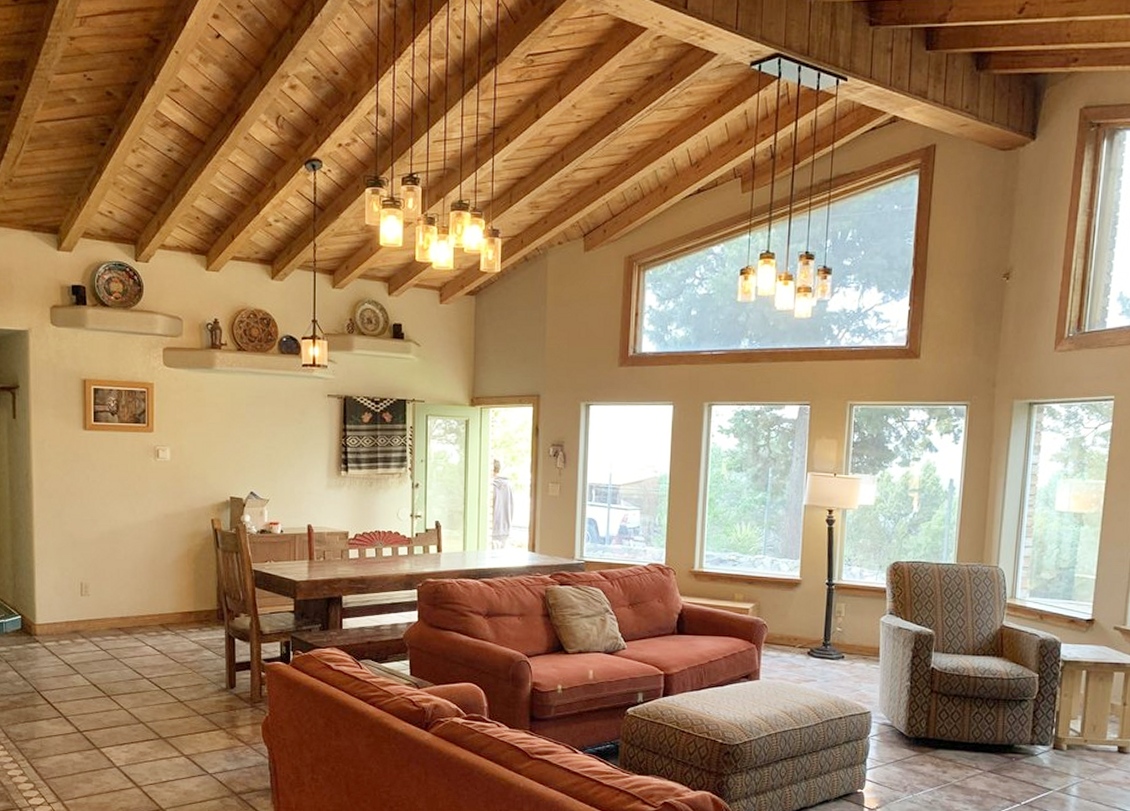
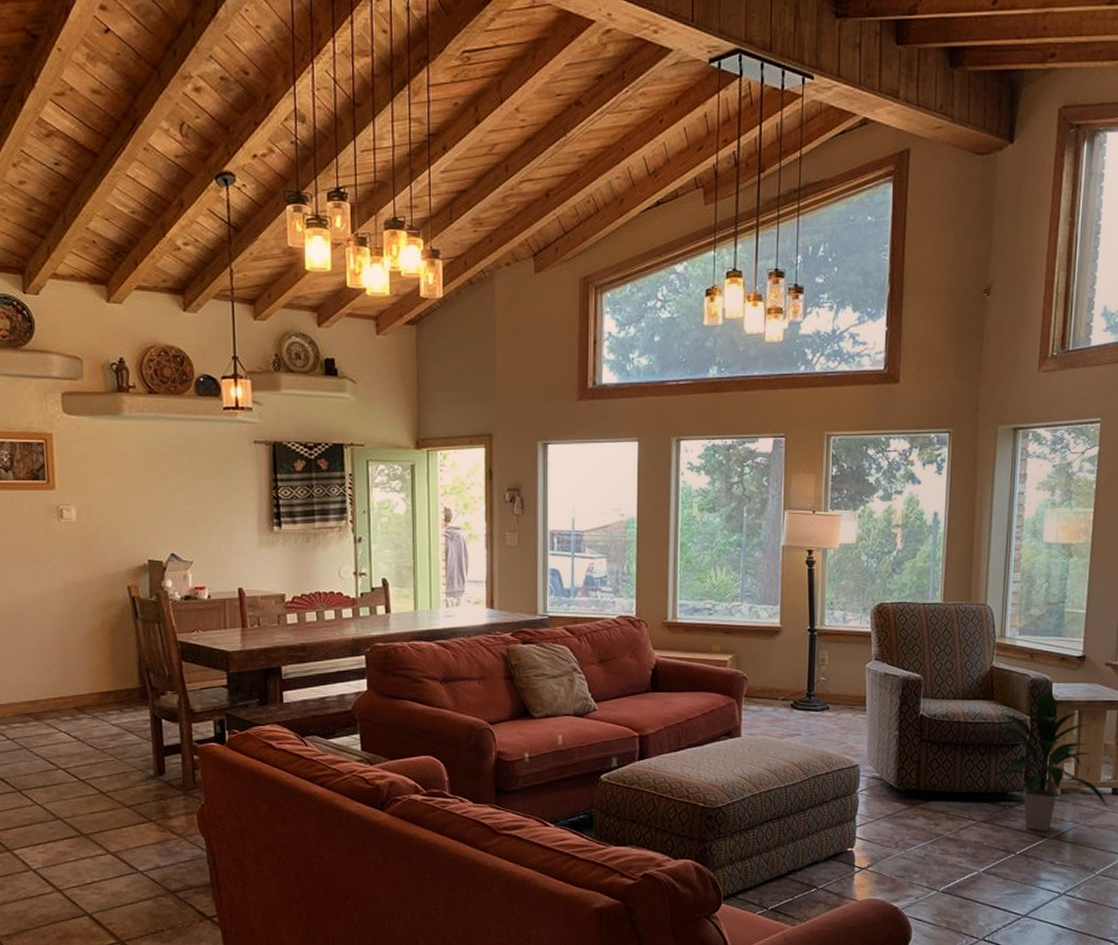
indoor plant: none [998,649,1114,785] -> present [991,689,1108,832]

